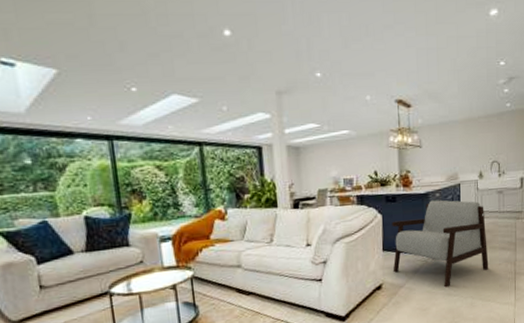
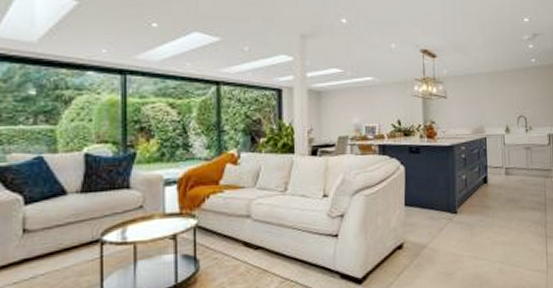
armchair: present [391,200,489,288] -> none [415,153,518,250]

